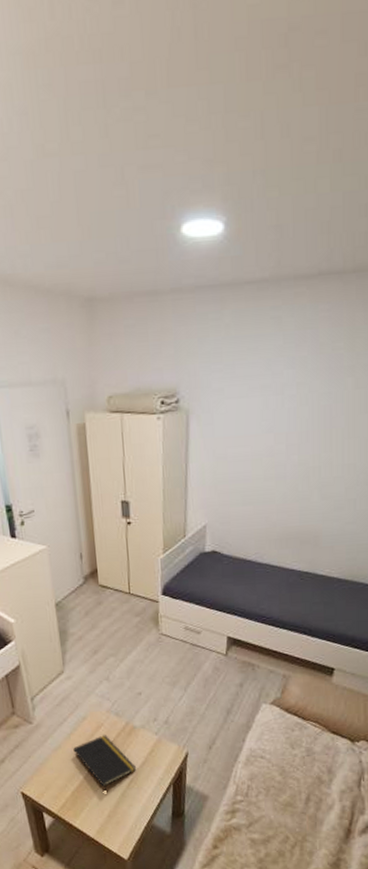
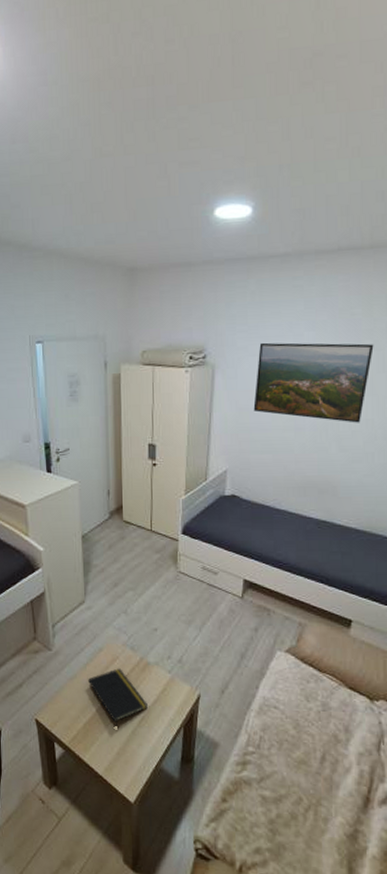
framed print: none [232,381,356,469] -> present [253,342,374,423]

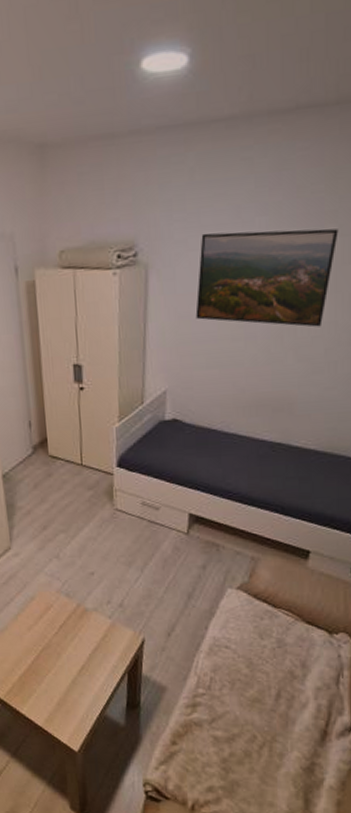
notepad: present [88,668,148,726] -> none [21,617,88,677]

